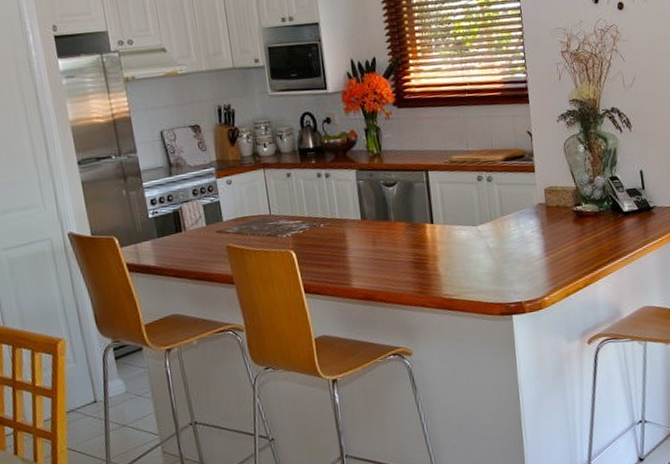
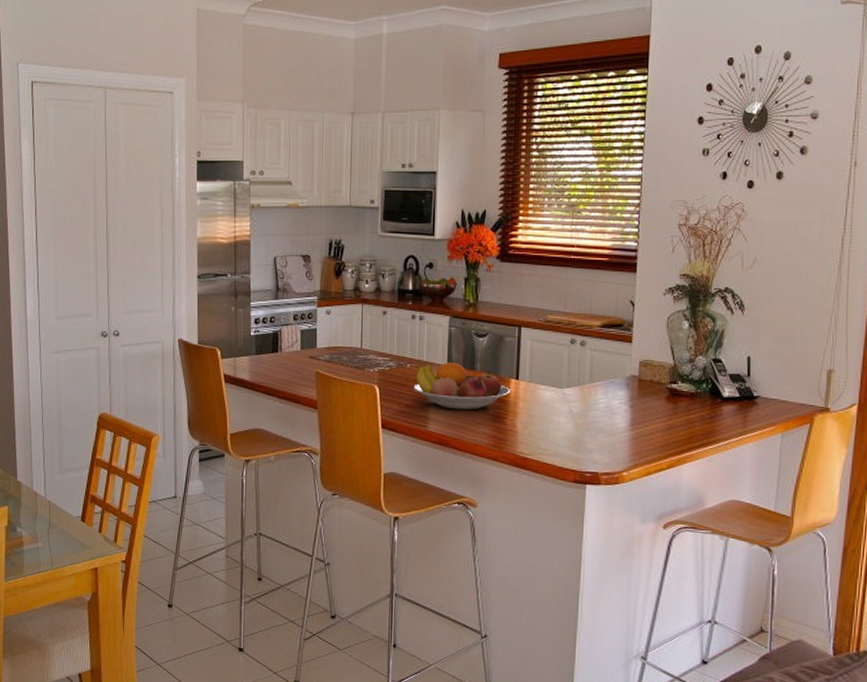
fruit bowl: none [329,215,428,263] -> present [412,362,511,410]

